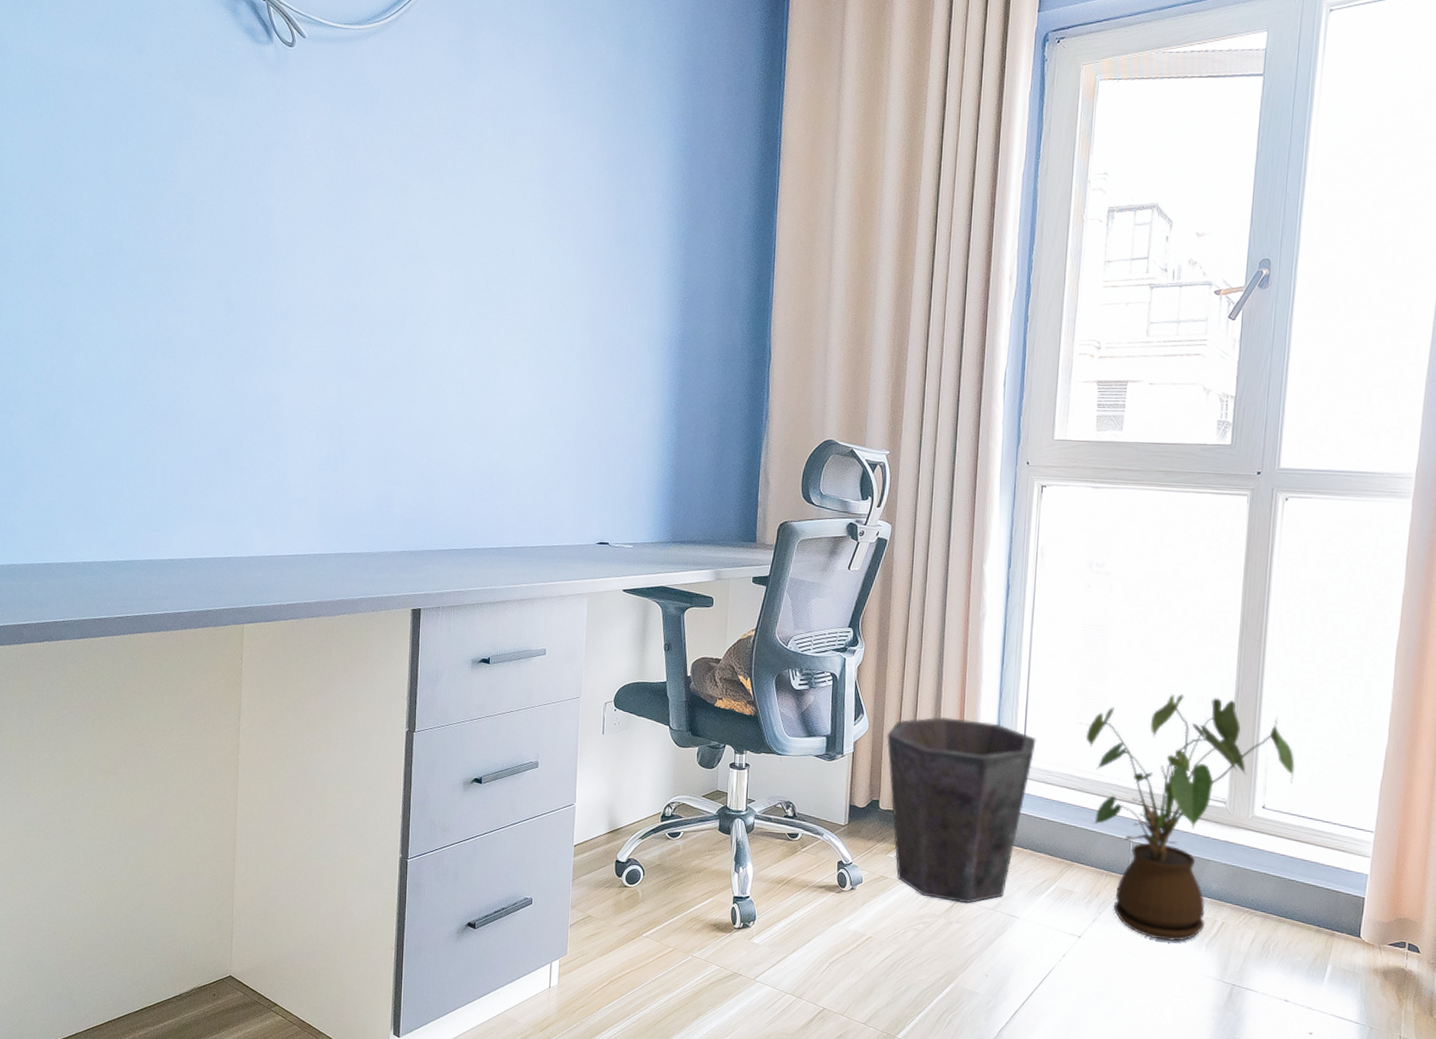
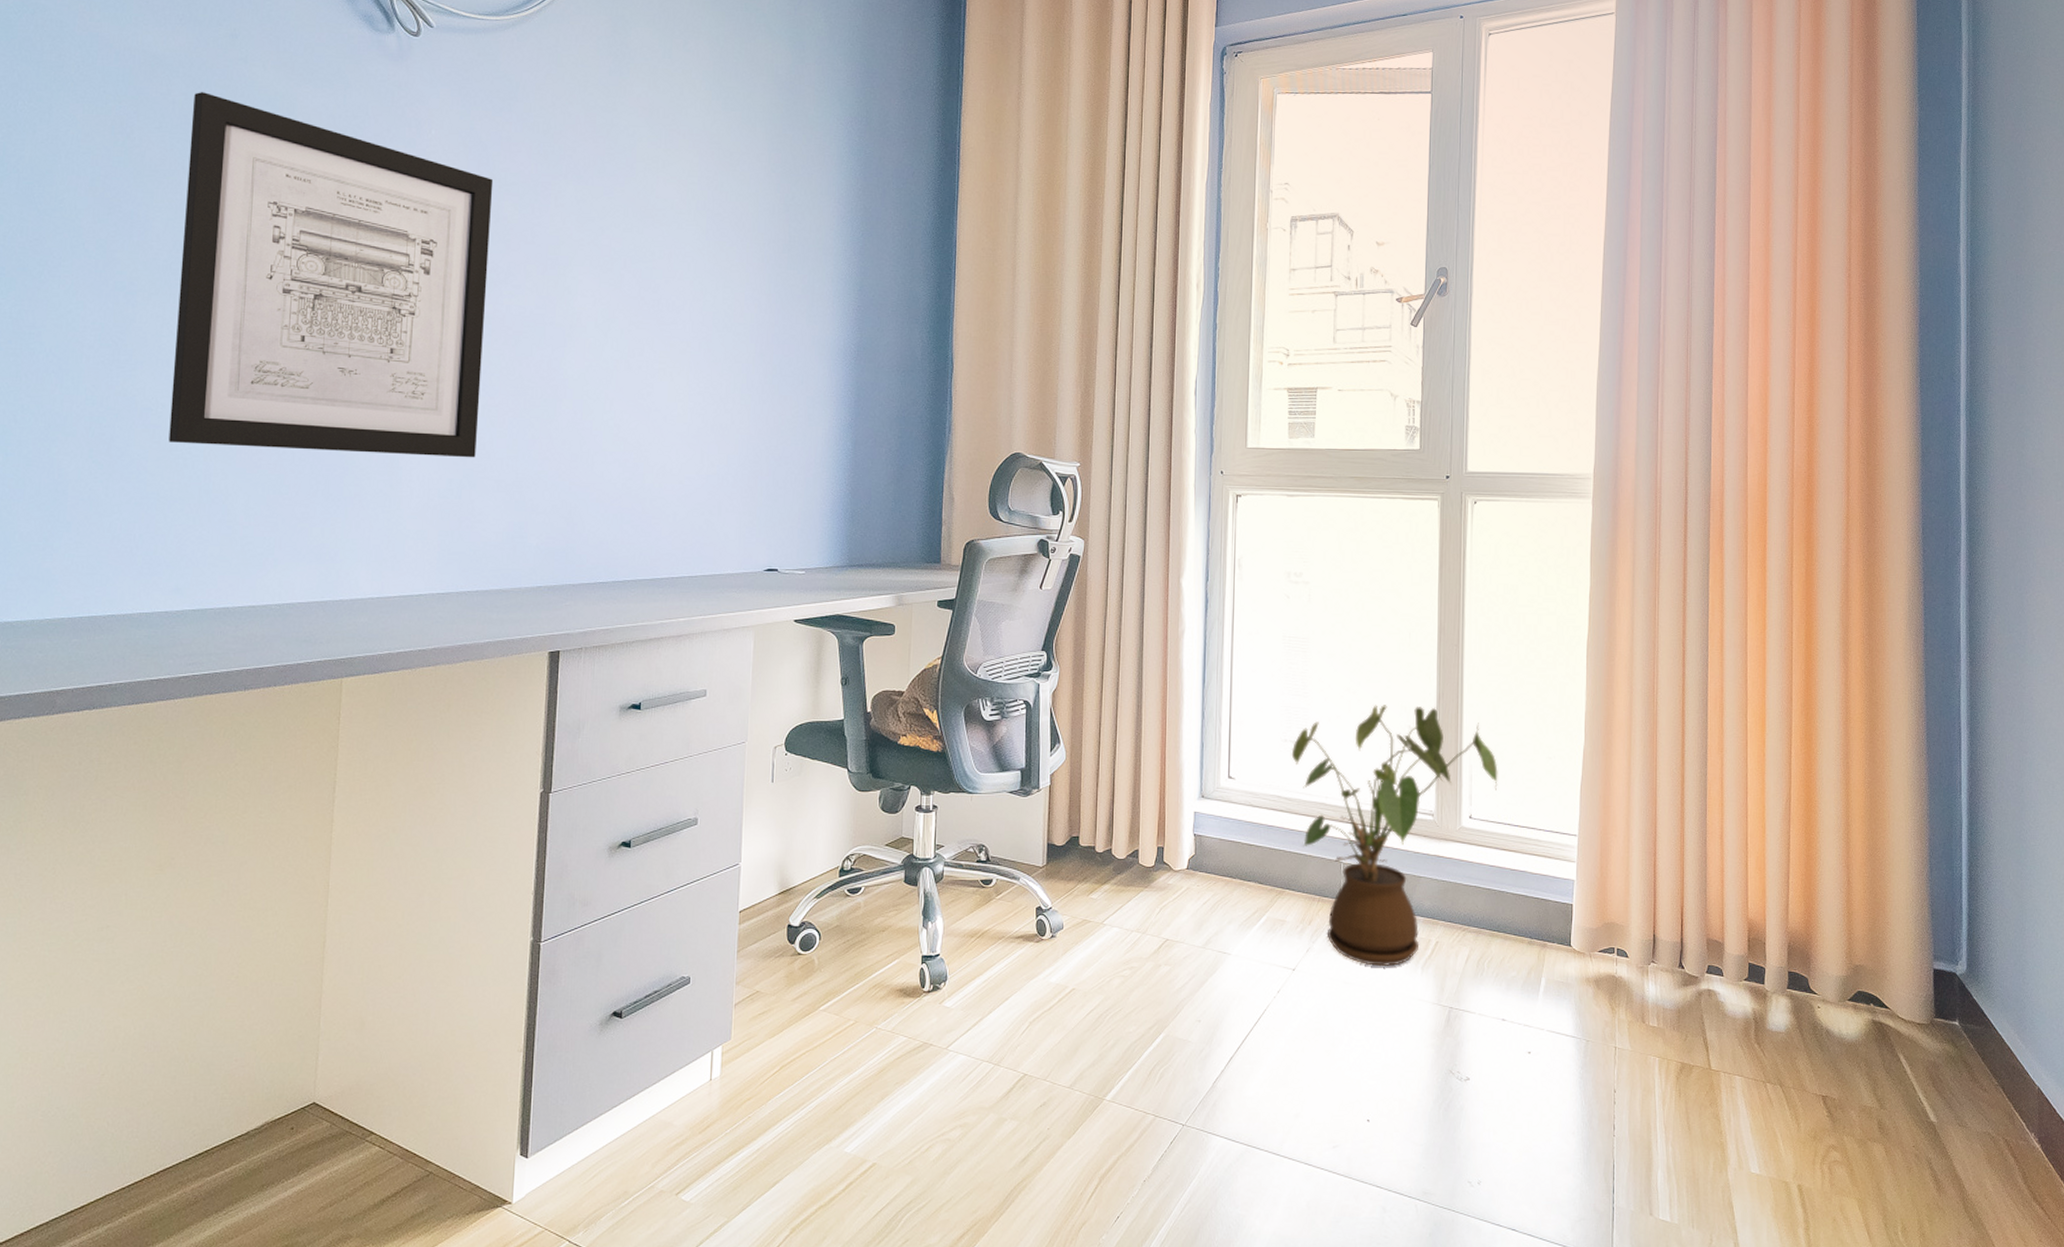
wall art: none [100,104,359,435] -> present [168,92,494,458]
waste bin: present [887,717,1036,903] -> none [1085,742,1241,943]

